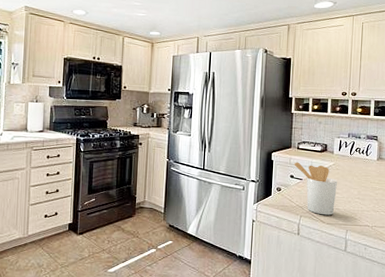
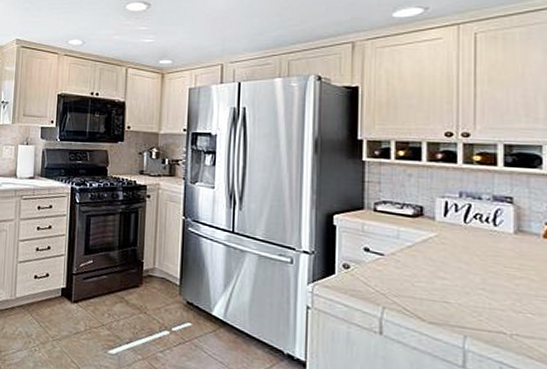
utensil holder: present [293,162,337,215] -> none [368,229,444,311]

